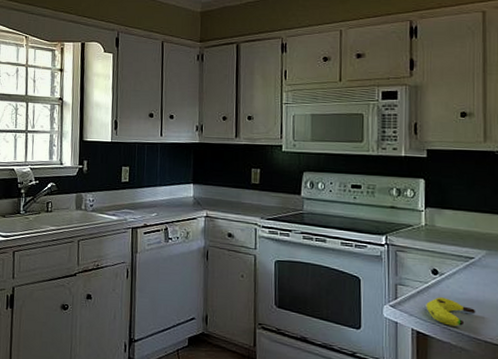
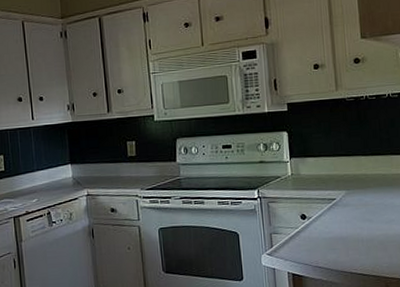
banana: present [426,297,476,327] -> none [298,239,341,264]

